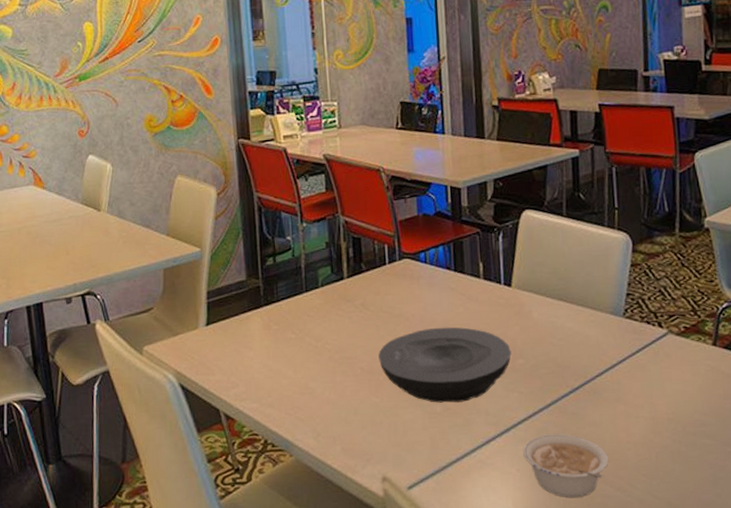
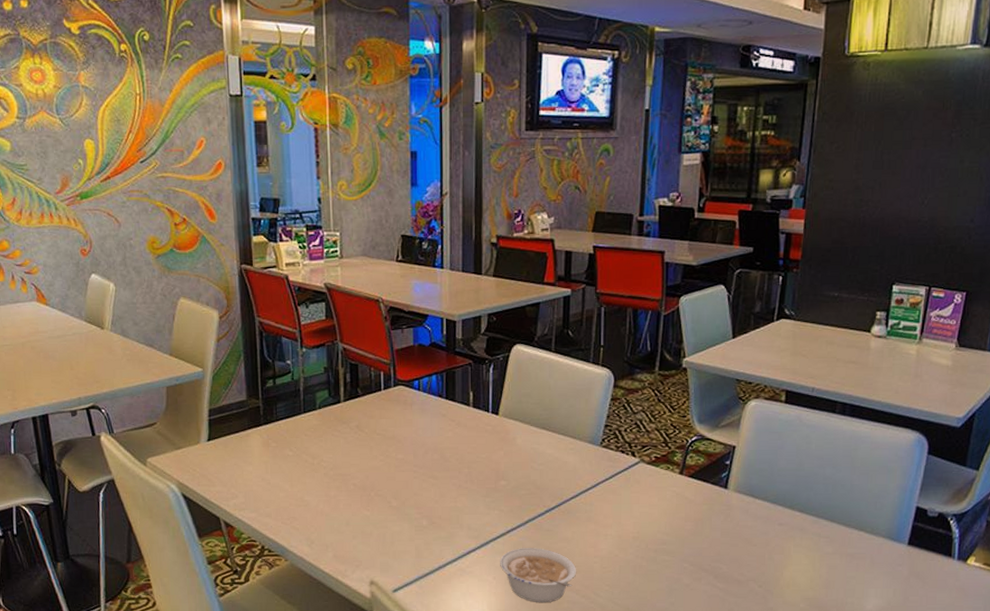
plate: present [378,327,511,403] -> none [371,449,495,518]

